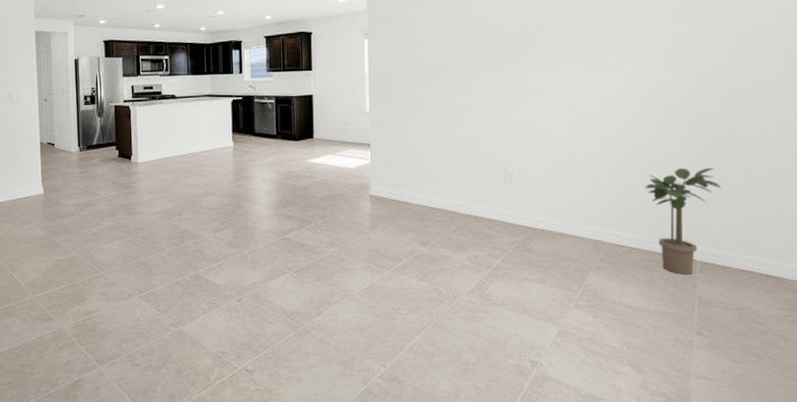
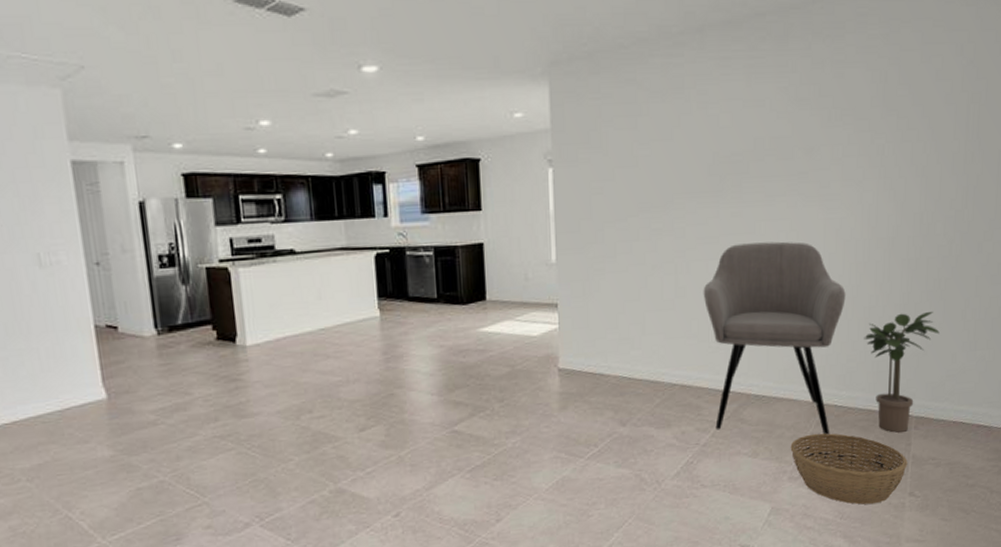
armchair: none [493,101,625,274] -> present [703,241,846,439]
basket: none [576,268,694,338] -> present [790,433,908,505]

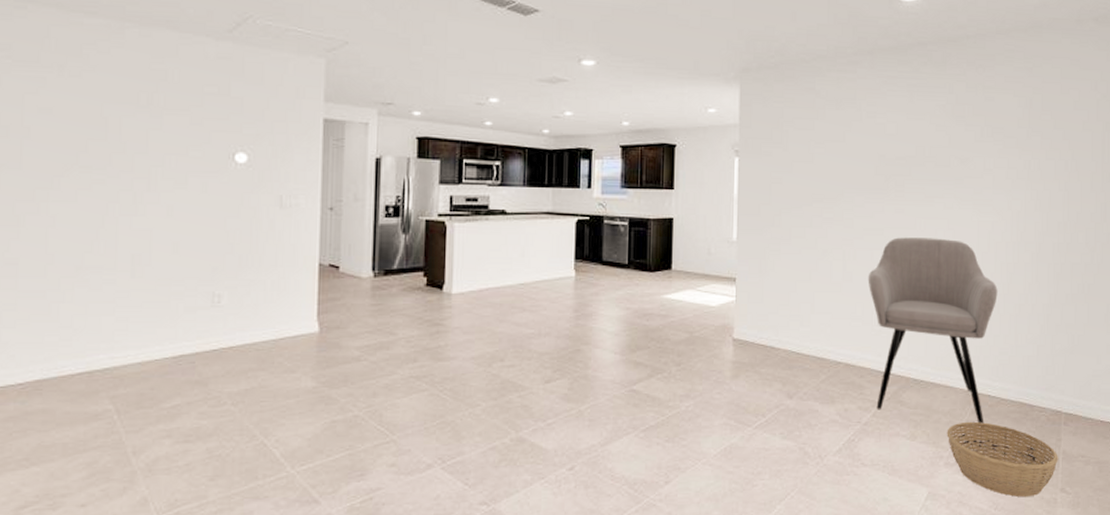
potted plant: present [864,312,940,433] -> none [1015,313,1085,427]

